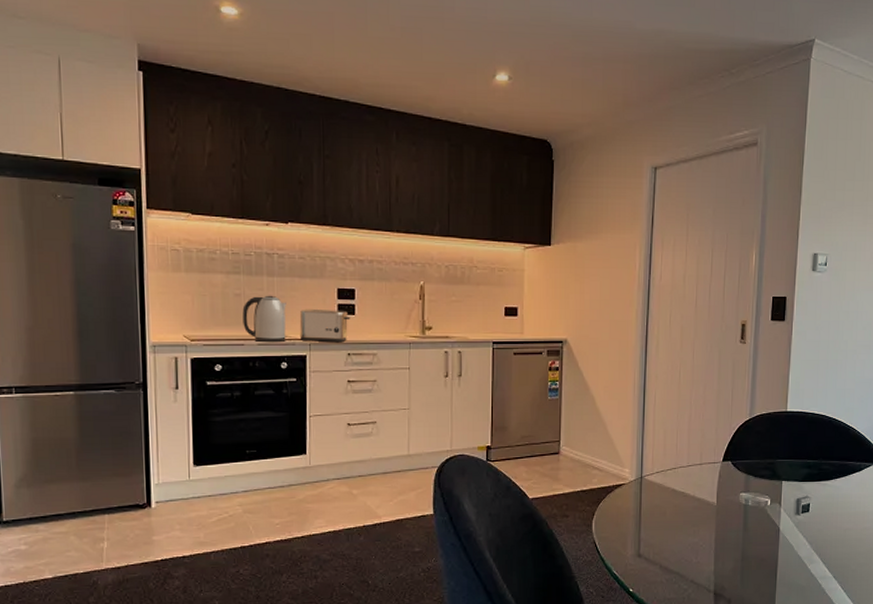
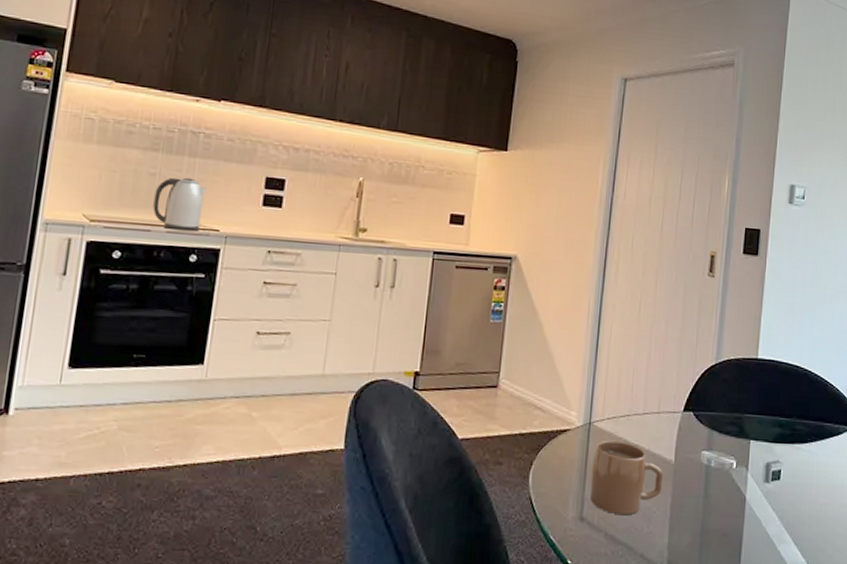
toaster: present [299,308,351,343] -> none [215,196,277,238]
mug: none [645,490,708,550] -> present [590,440,664,516]

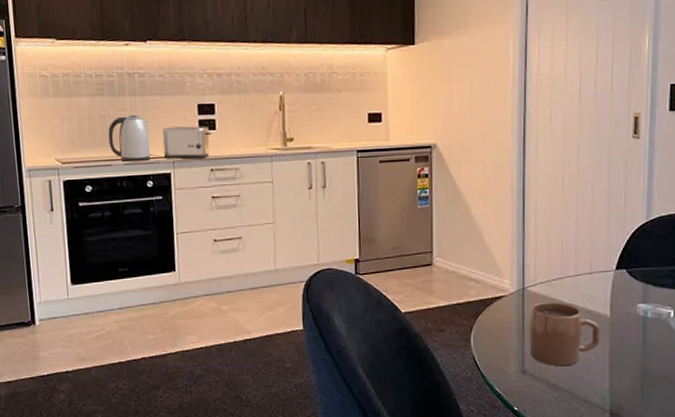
toaster: none [215,196,277,238] -> present [162,125,212,160]

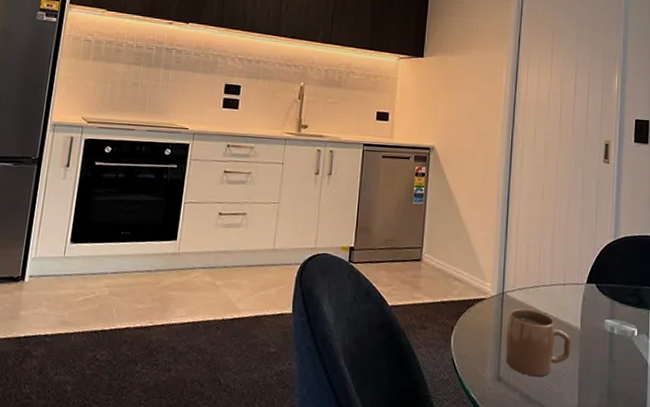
kettle: present [108,114,151,163] -> none [136,85,178,131]
toaster: present [162,125,212,160] -> none [185,100,234,135]

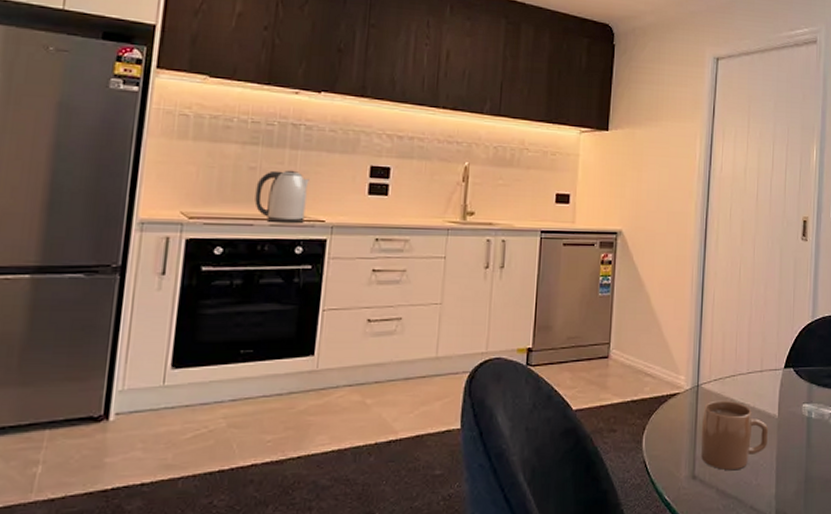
kettle: none [136,85,178,131] -> present [254,170,309,224]

